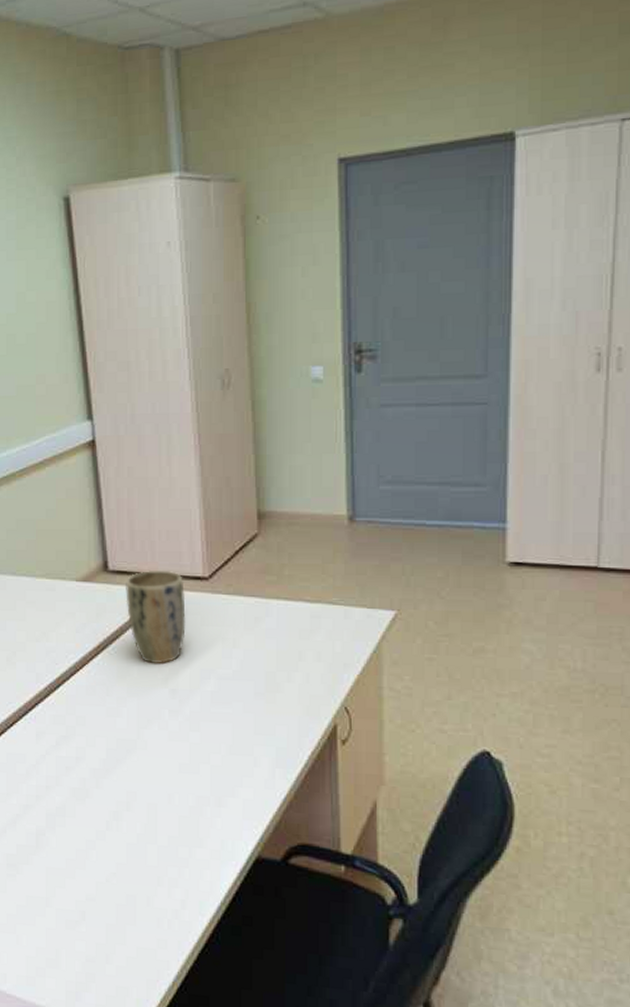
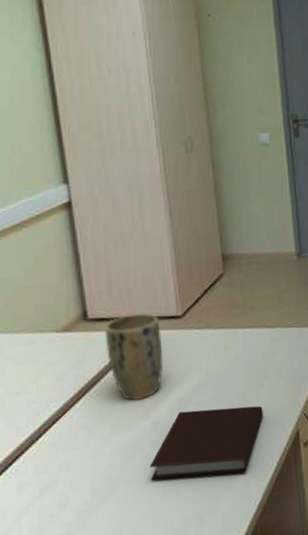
notebook: none [167,683,295,761] -> present [150,406,263,480]

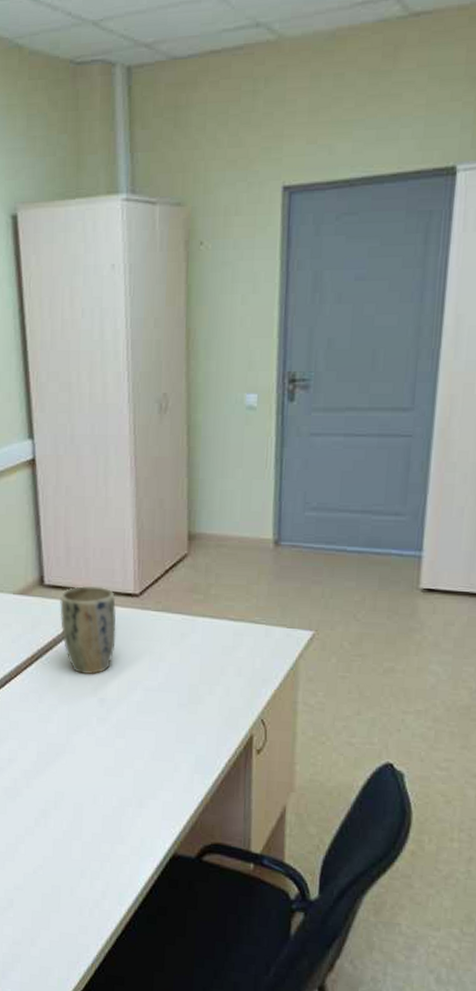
notebook: present [150,406,263,480] -> none [94,694,216,767]

